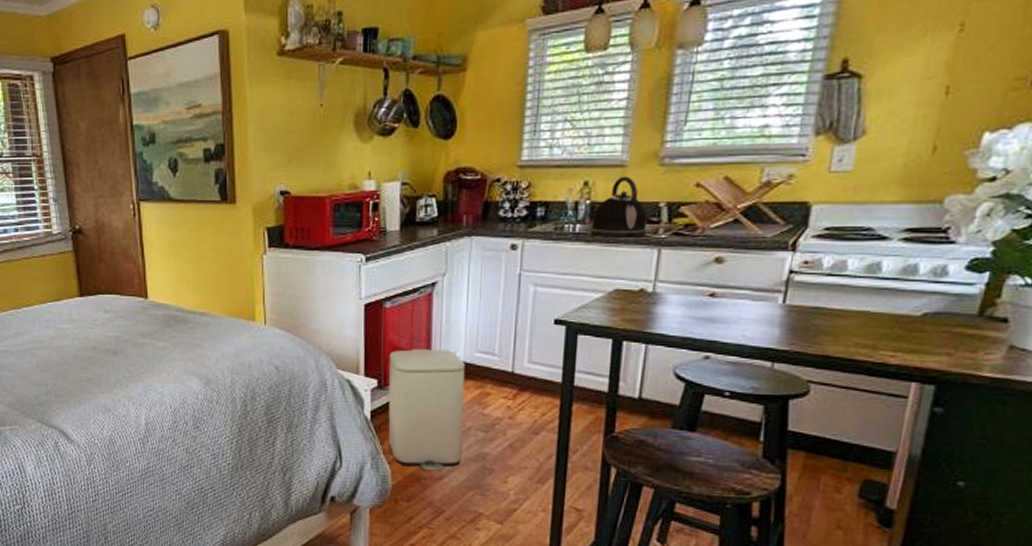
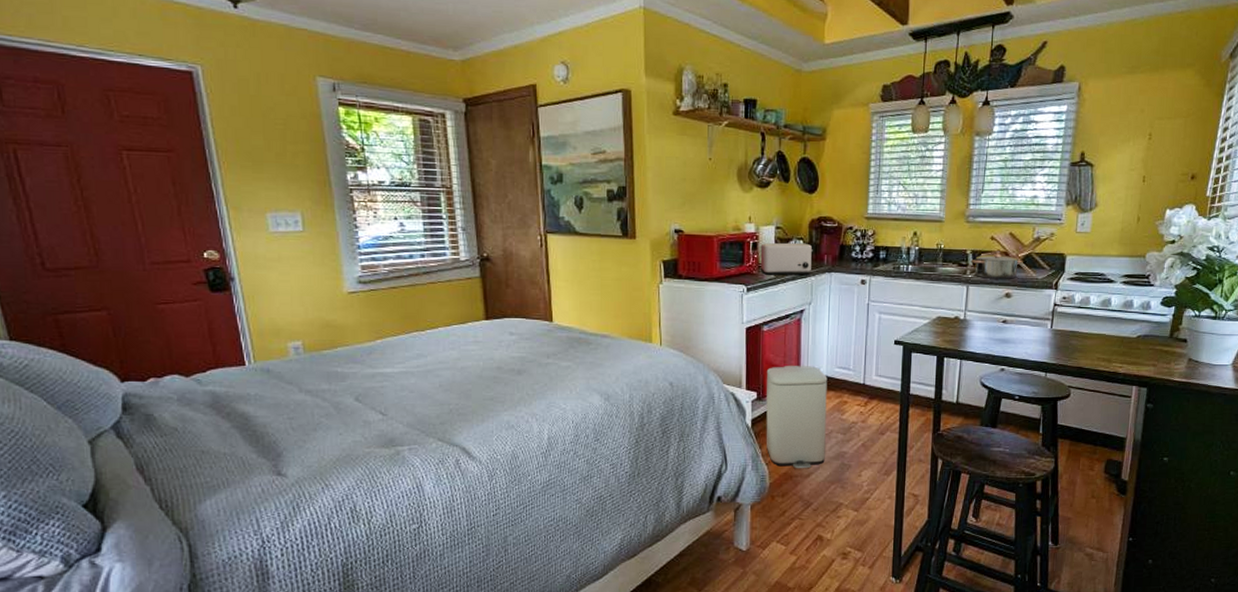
toaster: none [382,201,448,241] -> present [760,242,813,276]
kettle: present [590,176,648,237] -> none [919,229,959,277]
cooking pot: none [664,201,744,240] -> present [970,250,1023,280]

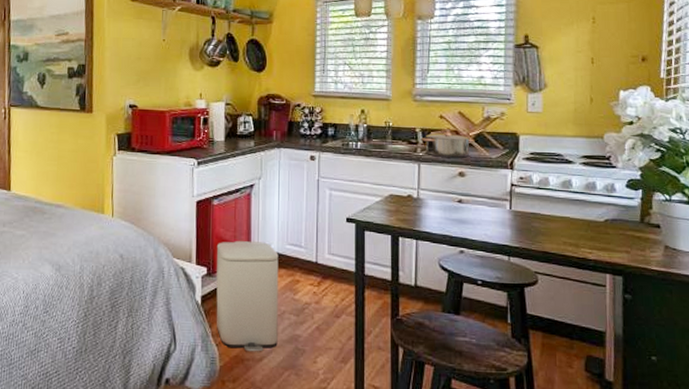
toaster: present [760,242,813,276] -> none [210,118,262,150]

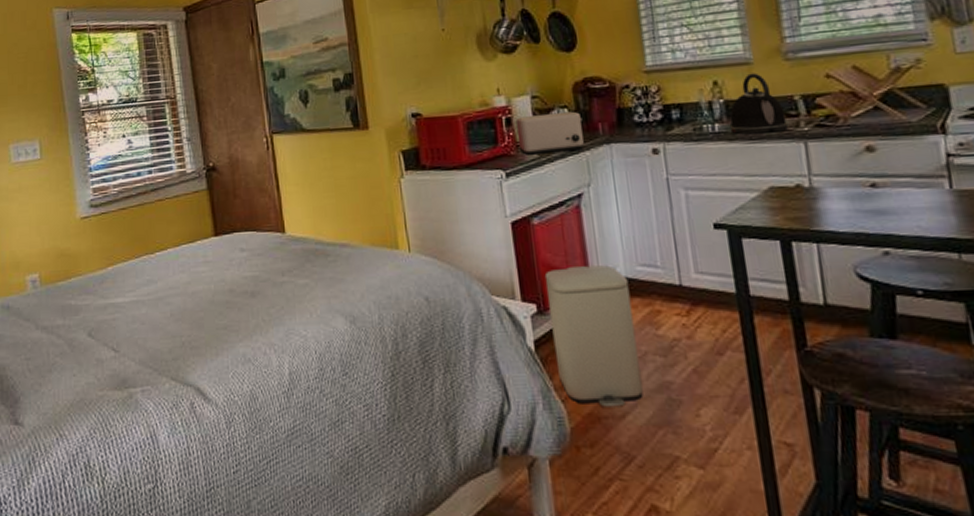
toaster: none [210,118,262,150] -> present [515,111,584,155]
kettle: none [368,107,409,154] -> present [729,72,789,135]
cooking pot: present [420,129,475,159] -> none [802,91,883,131]

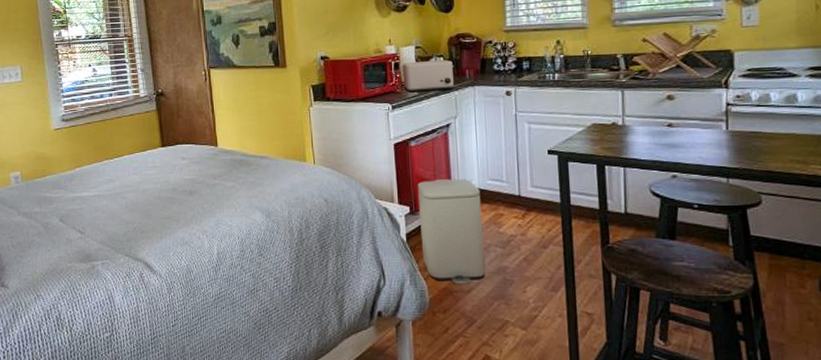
kettle: present [729,72,789,135] -> none [566,35,611,83]

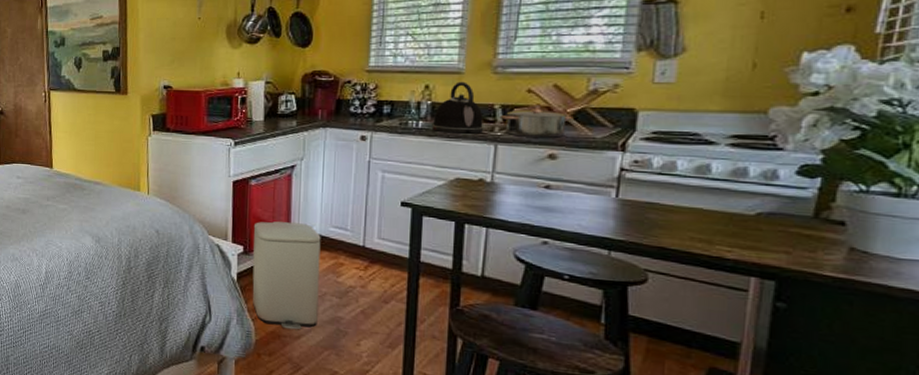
toaster: present [402,59,454,93] -> none [249,97,306,130]
kettle: none [566,35,611,83] -> present [431,81,484,134]
cooking pot: none [622,52,683,83] -> present [499,105,574,139]

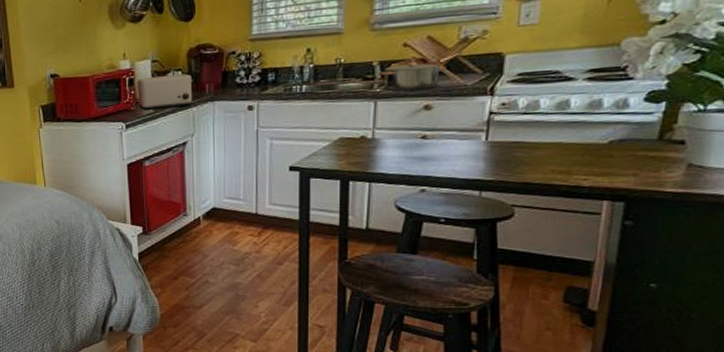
toaster: none [249,97,306,130] -> present [137,73,193,110]
pedal bin: present [252,221,321,331] -> none [150,198,217,300]
kettle: present [431,81,484,134] -> none [315,41,364,95]

